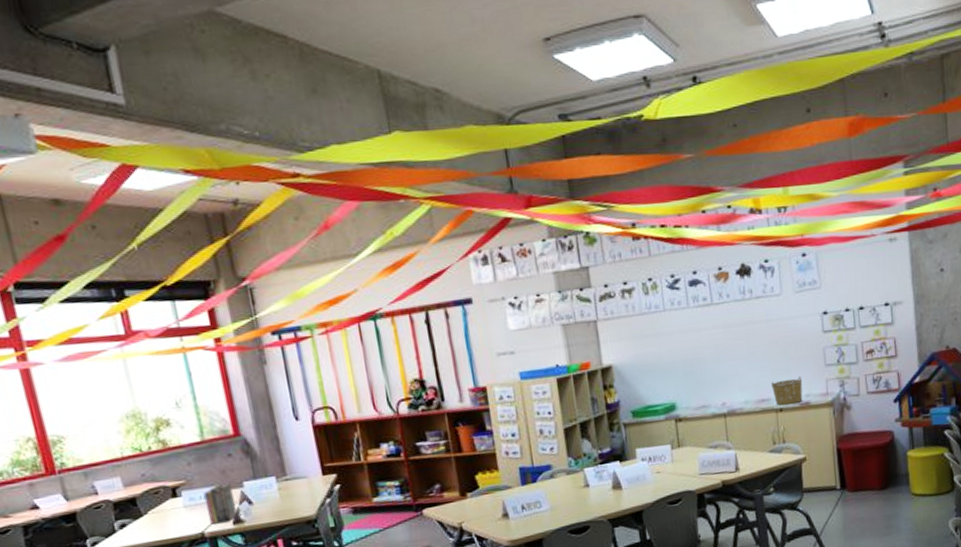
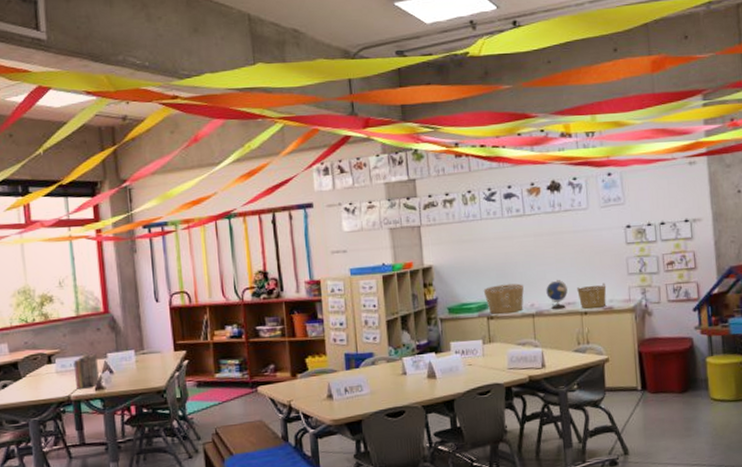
basket: none [669,381,714,417] -> present [483,283,524,315]
globe: none [738,374,761,408] -> present [546,279,568,310]

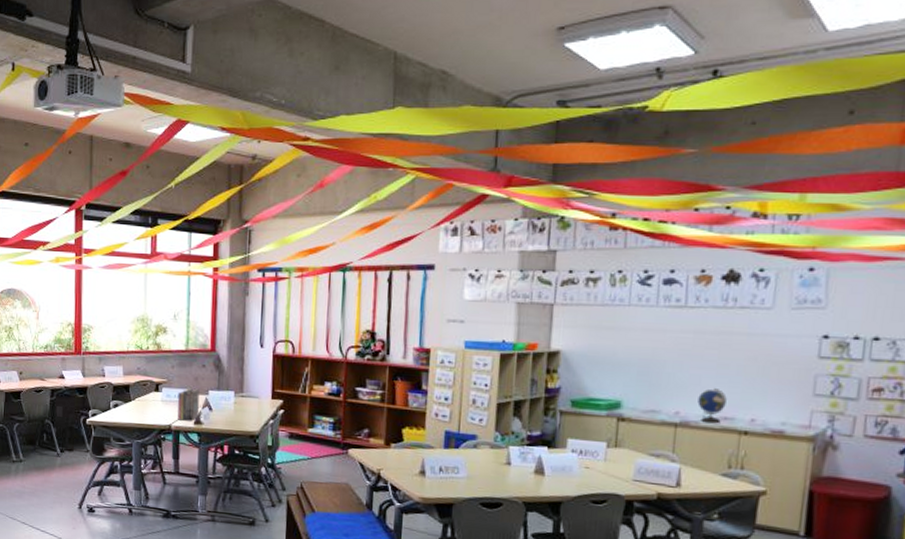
basket: present [483,283,524,315] -> none [617,383,669,419]
basket: present [577,283,607,310] -> none [739,400,780,430]

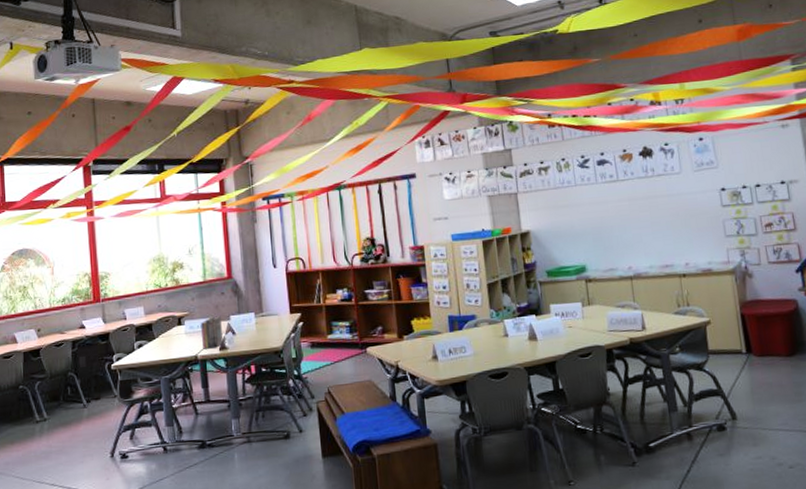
globe: present [697,387,727,424] -> none [643,242,665,273]

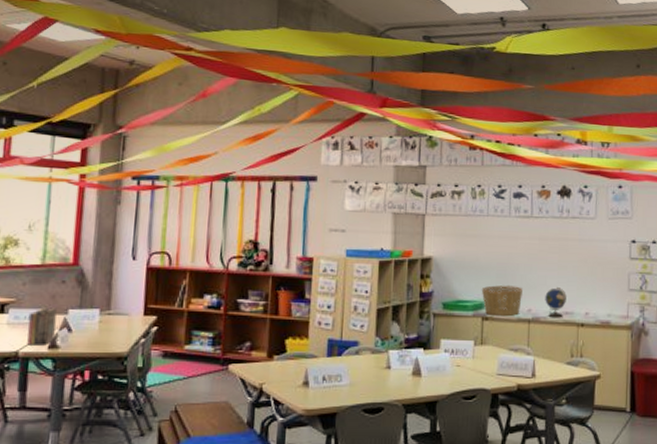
basket: none [580,247,621,278] -> present [481,285,522,317]
globe: none [643,242,665,273] -> present [545,286,567,318]

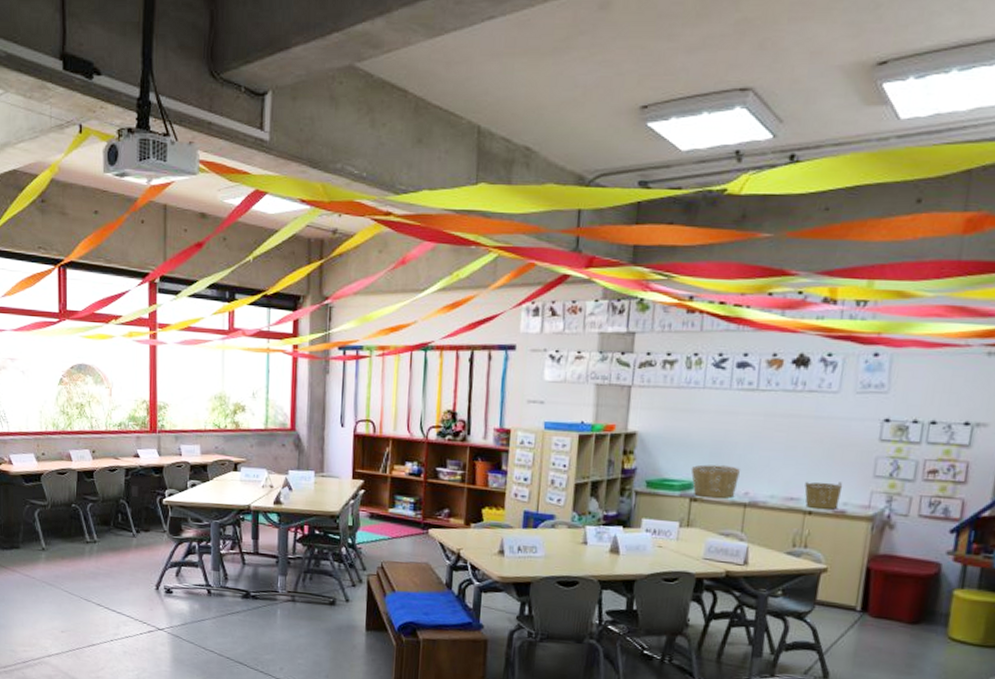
books: present [27,307,57,346] -> none [256,467,280,501]
globe: present [545,286,567,318] -> none [766,469,794,504]
basket: none [576,296,606,322] -> present [804,482,843,510]

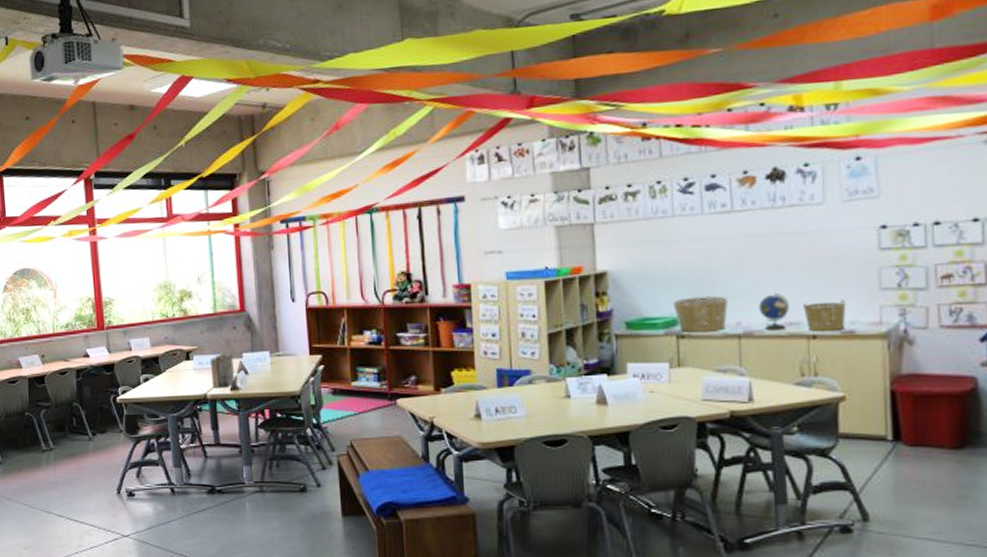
books: none [256,467,280,501] -> present [210,352,236,388]
globe: none [766,469,794,504] -> present [759,292,789,331]

